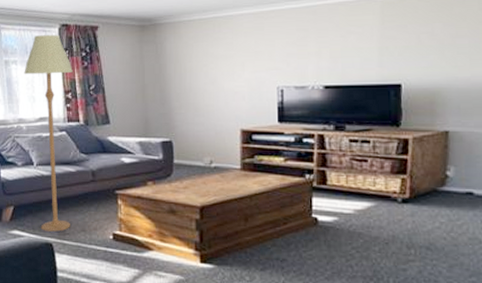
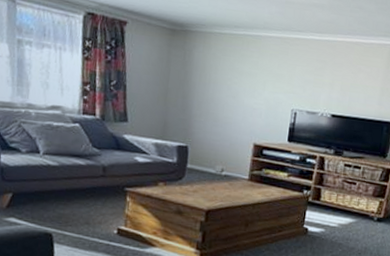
floor lamp: present [24,34,73,232] -> none [39,18,94,223]

